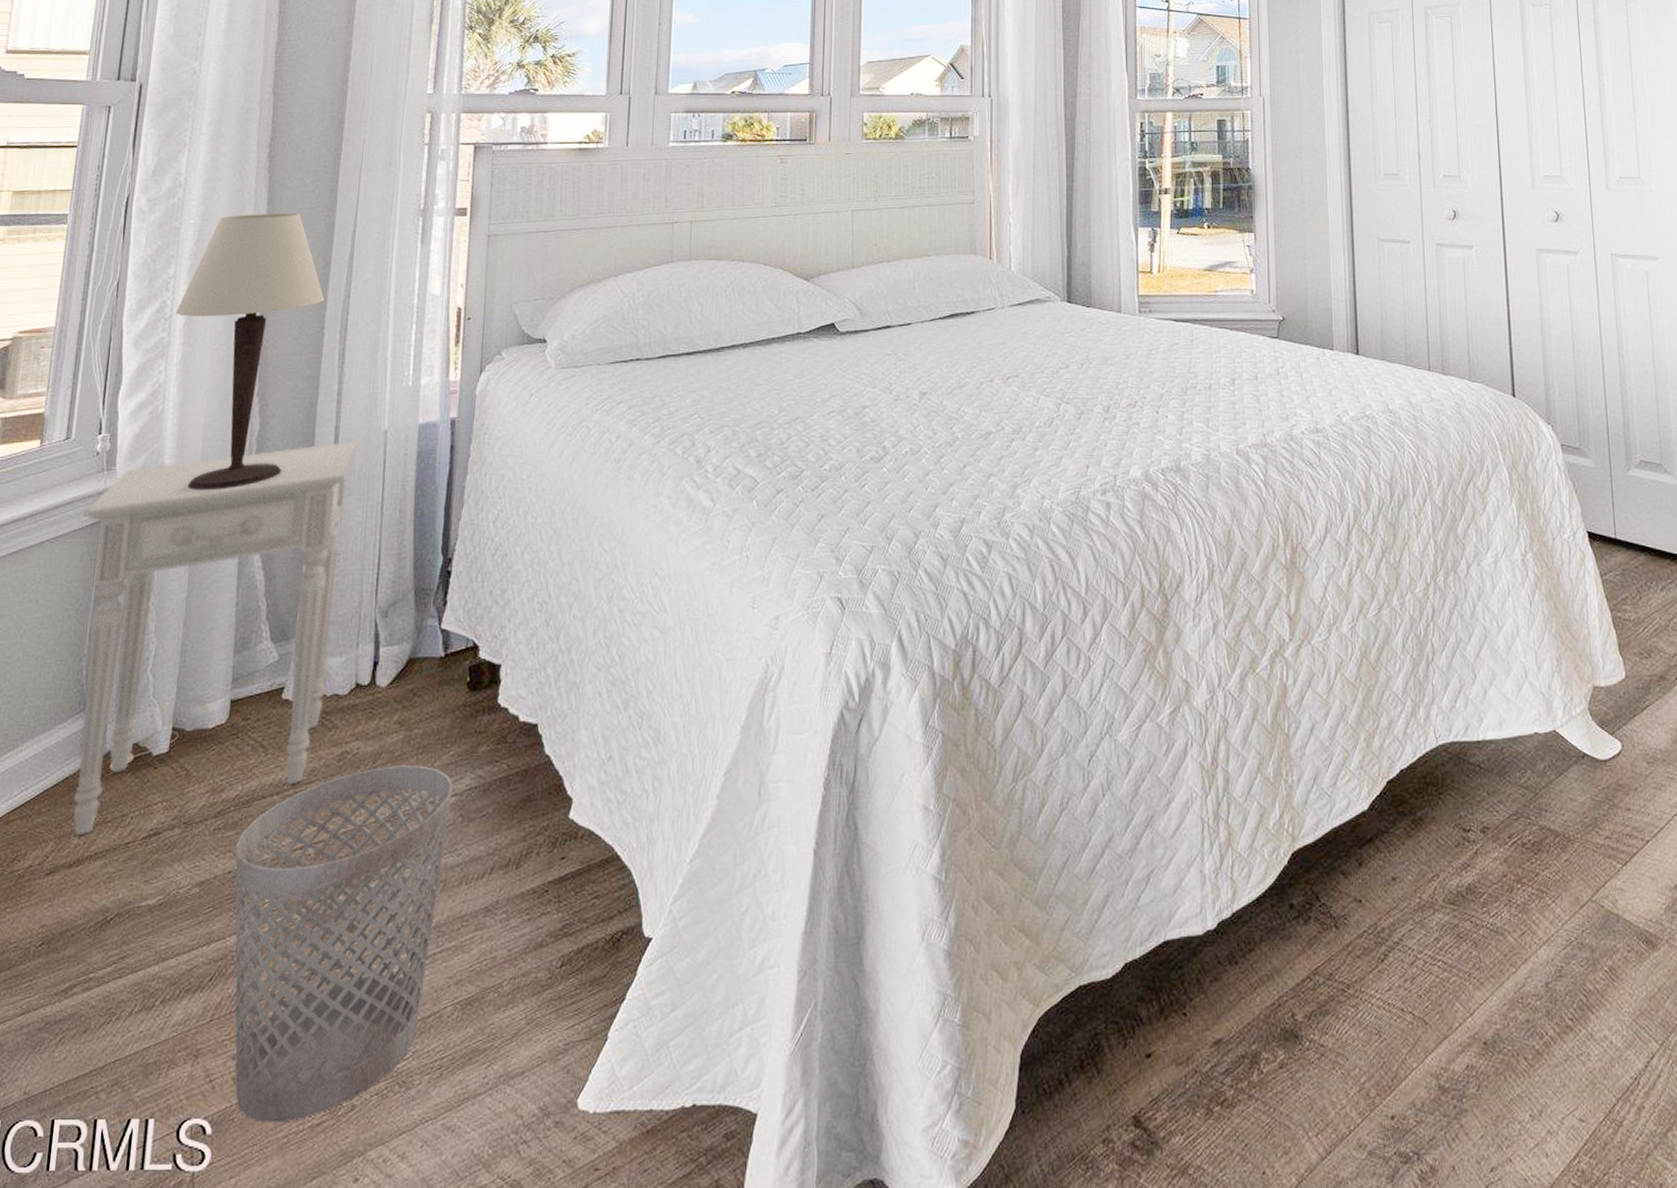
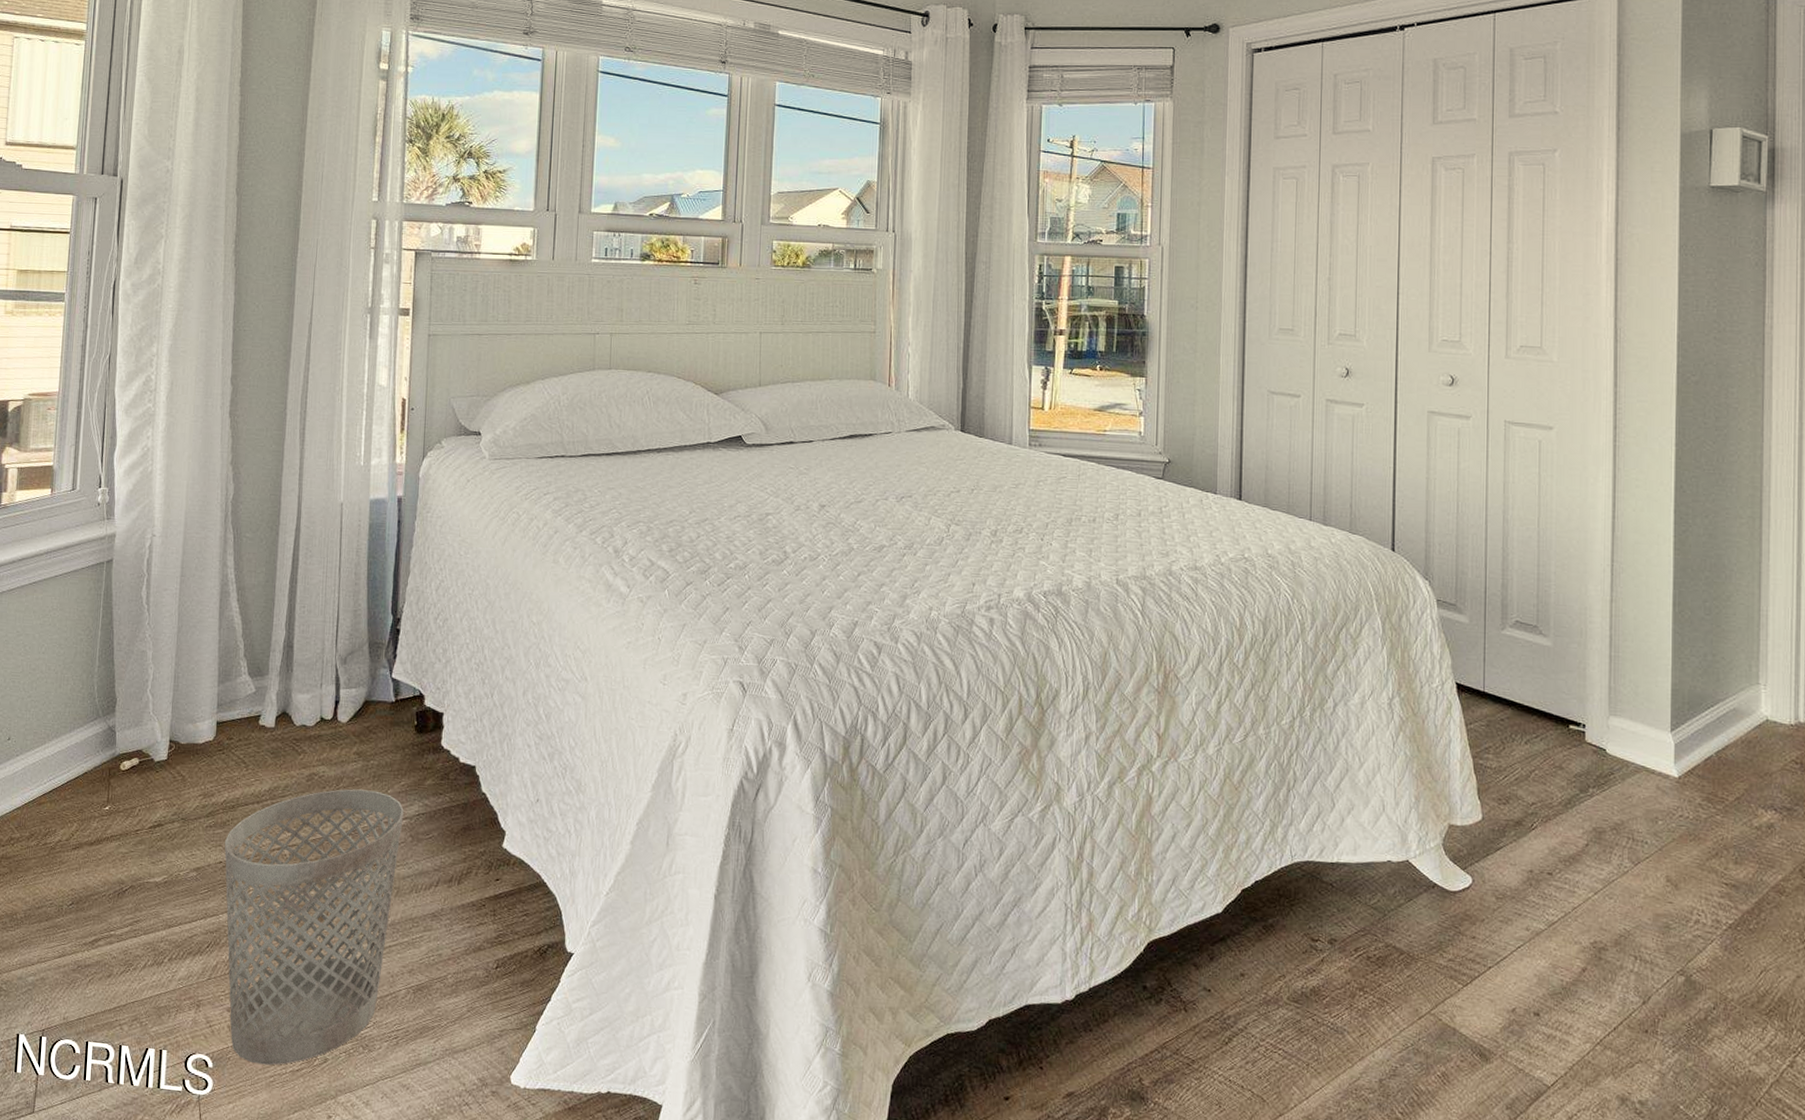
nightstand: present [73,440,358,836] -> none [90,509,318,821]
table lamp: present [175,213,325,491] -> none [159,302,286,544]

